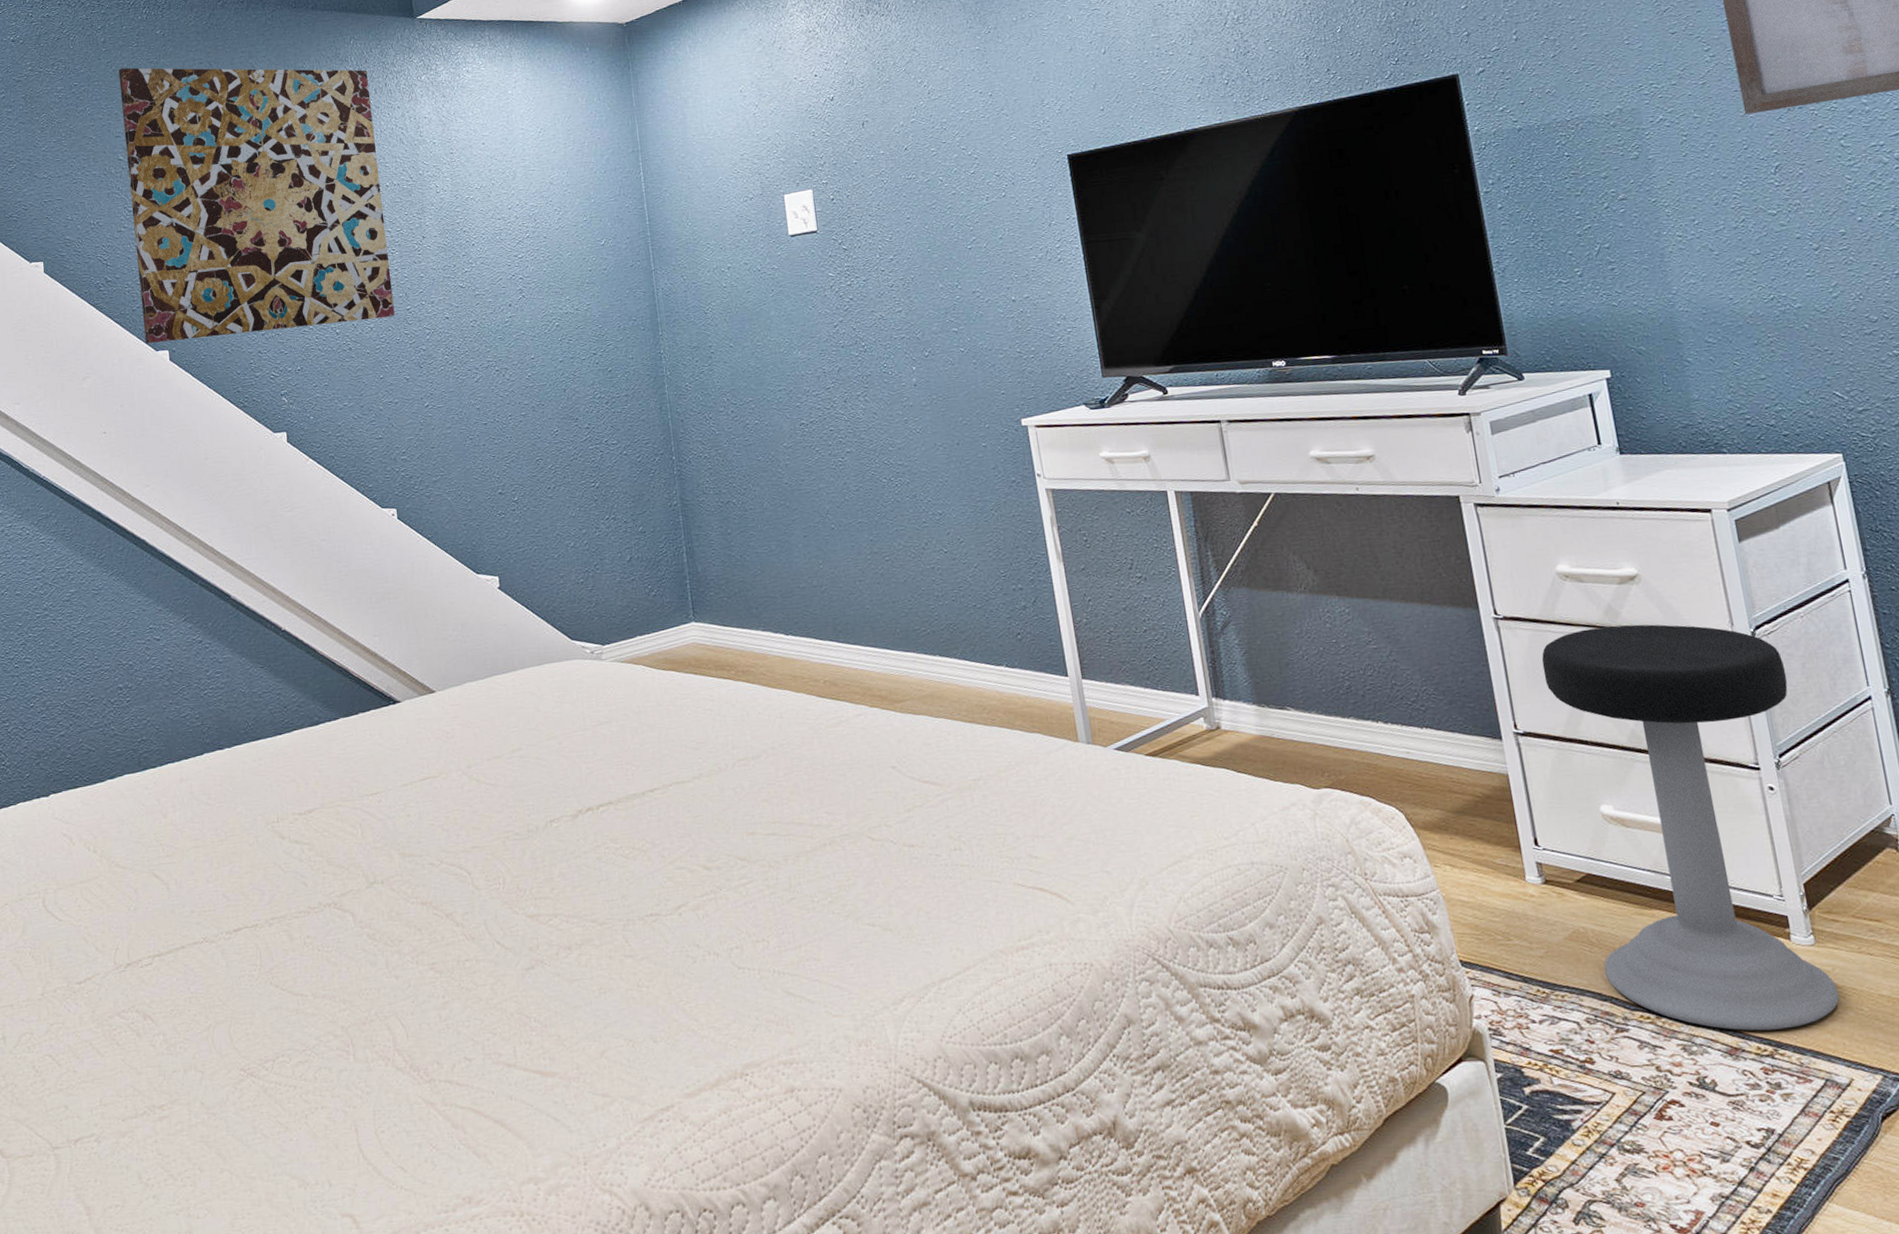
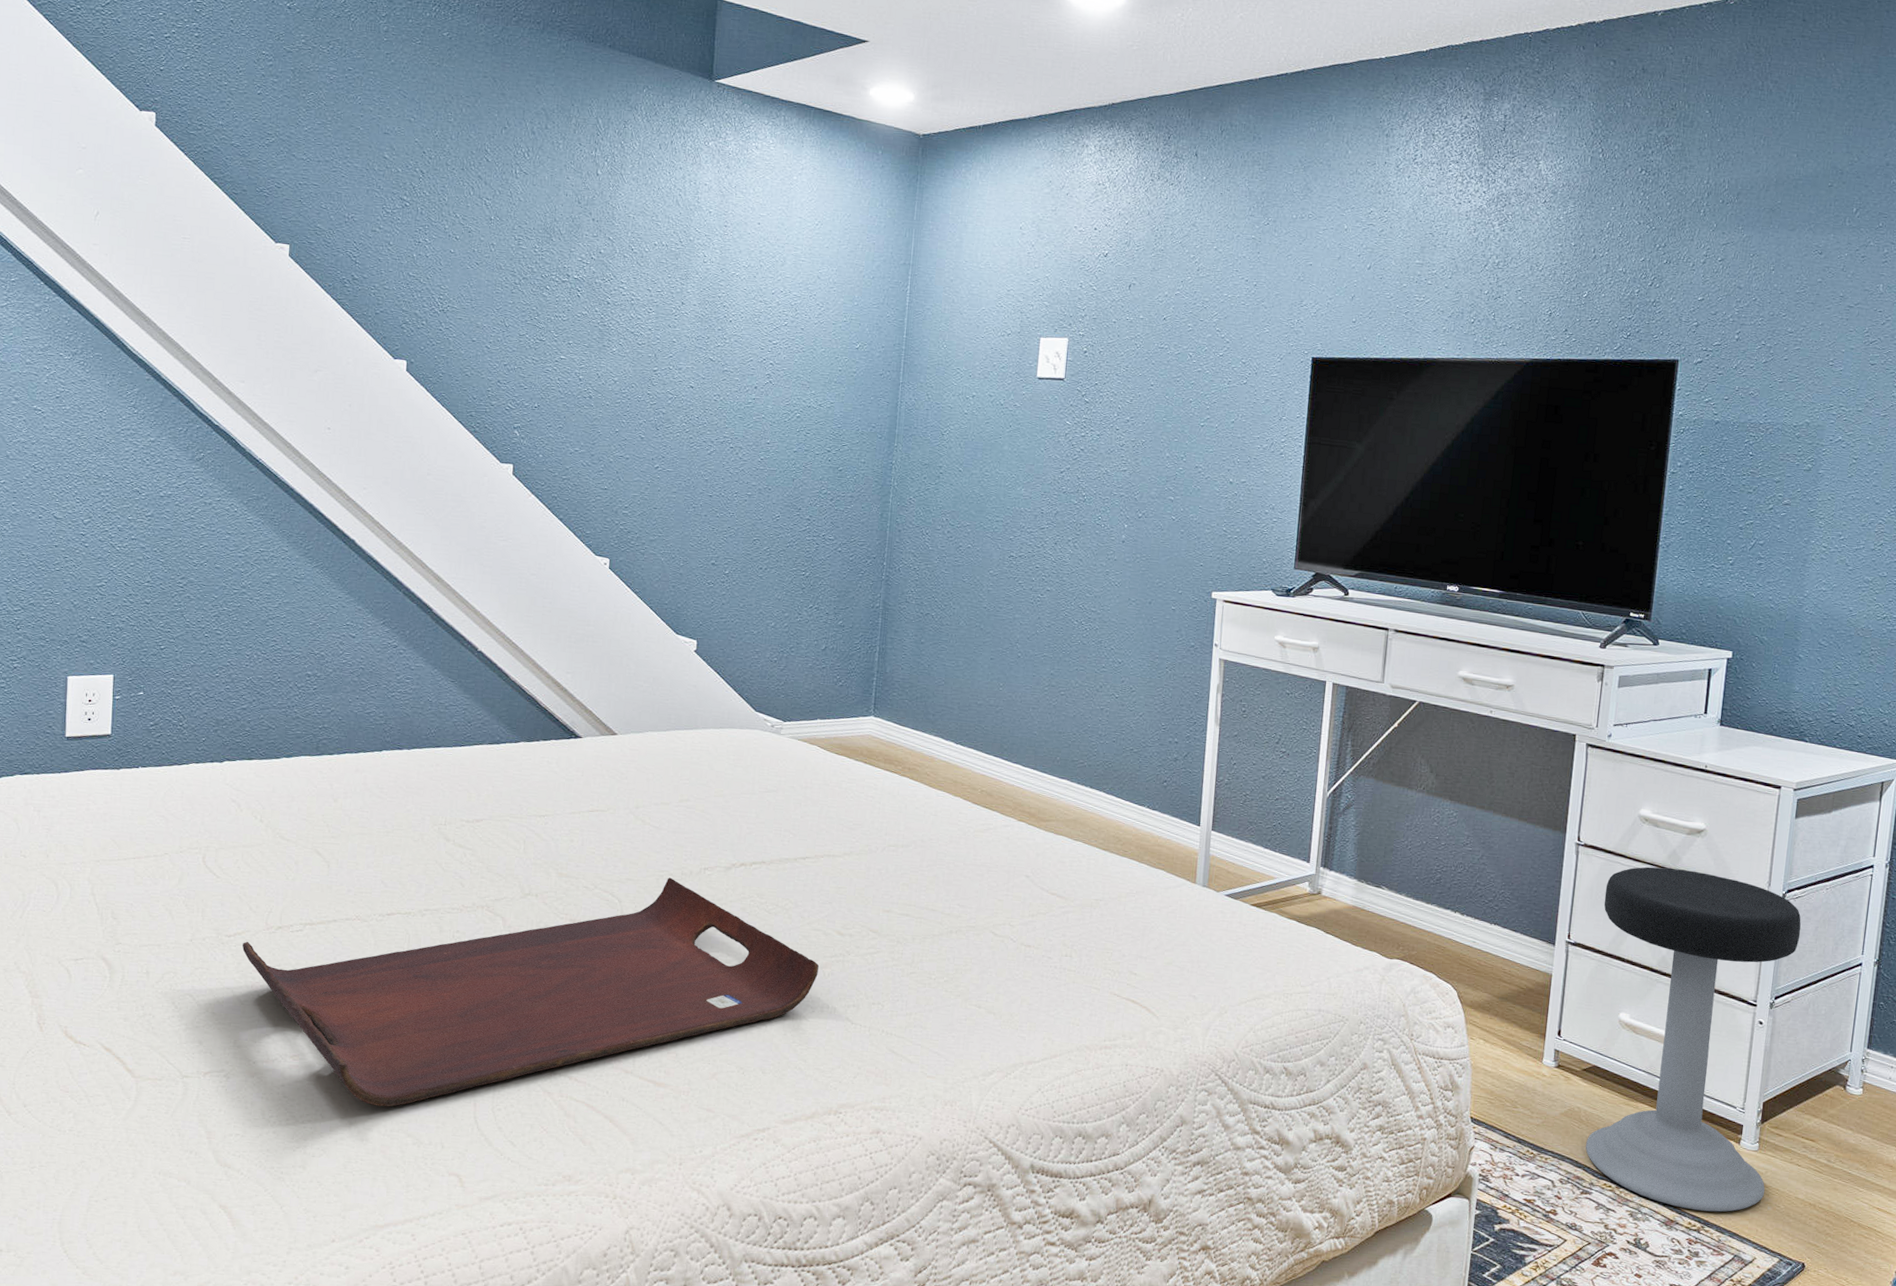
serving tray: none [93,837,692,1149] -> present [242,877,819,1107]
wall art: present [118,67,395,344] -> none [384,63,655,375]

